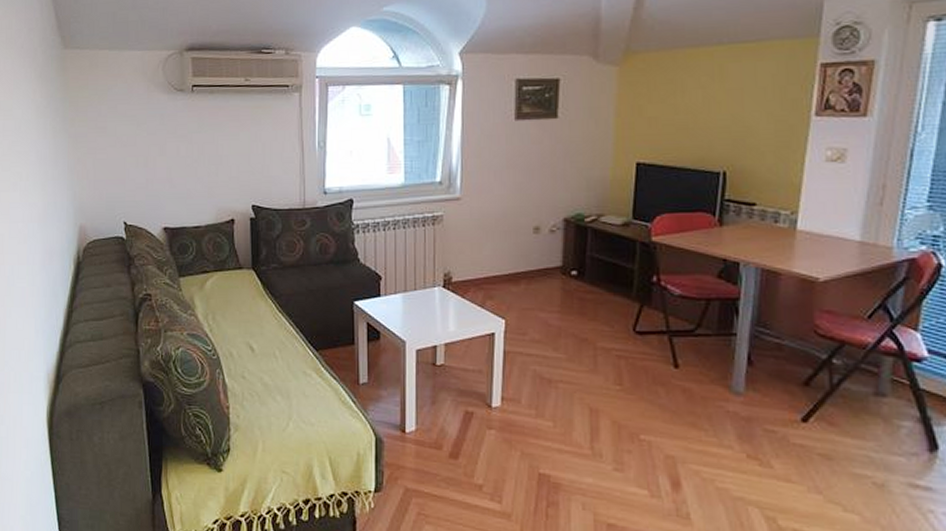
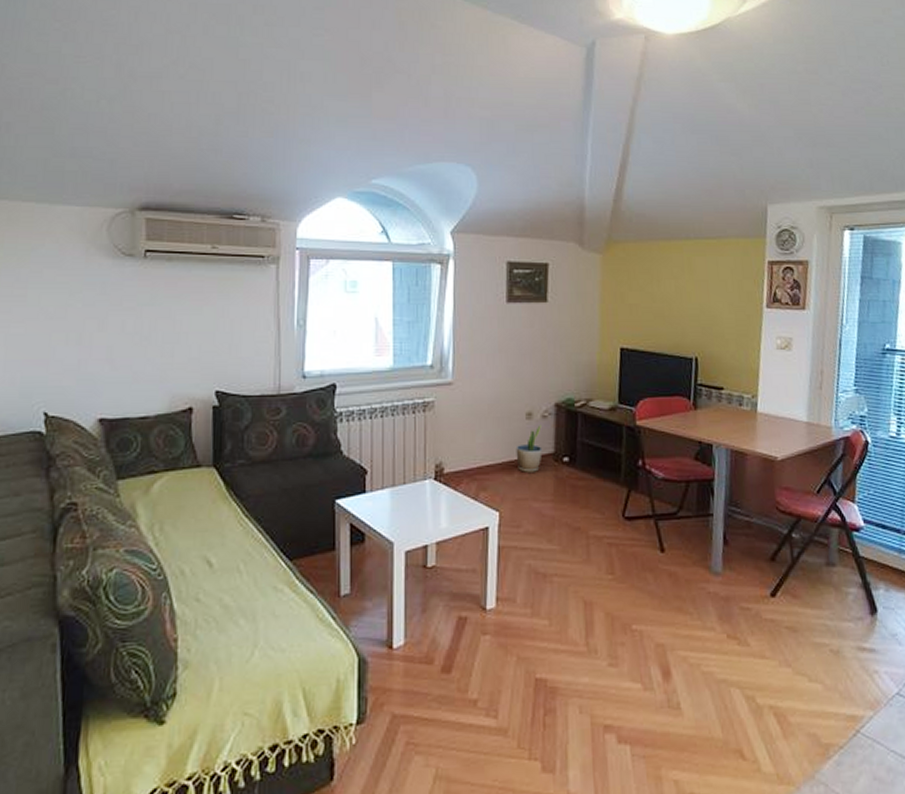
potted plant: none [522,239,550,284] -> present [516,425,543,472]

